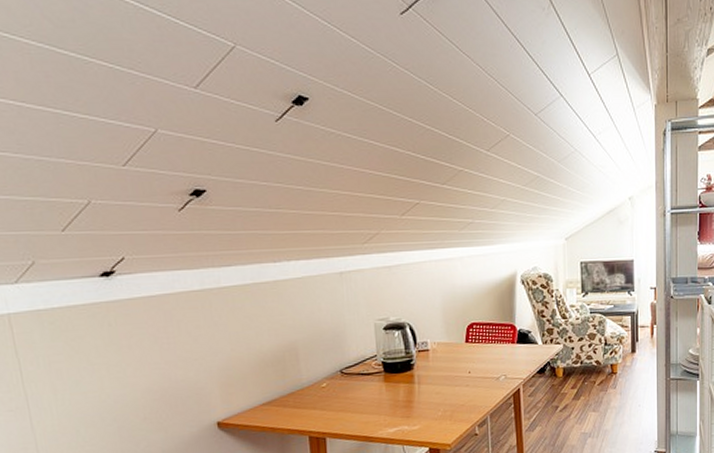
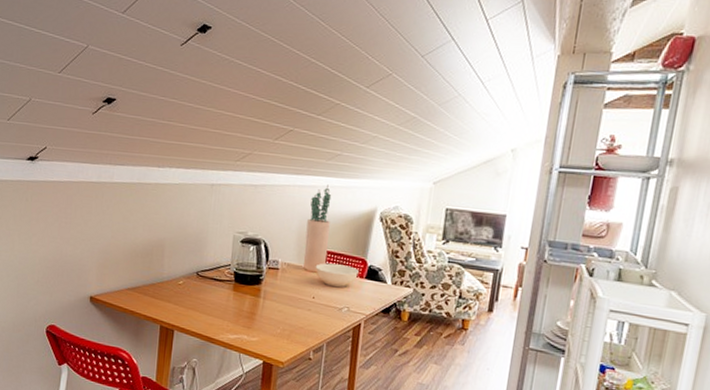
vase: none [450,255,477,348] -> present [303,184,332,273]
bowl: none [466,333,510,358] -> present [315,263,359,288]

